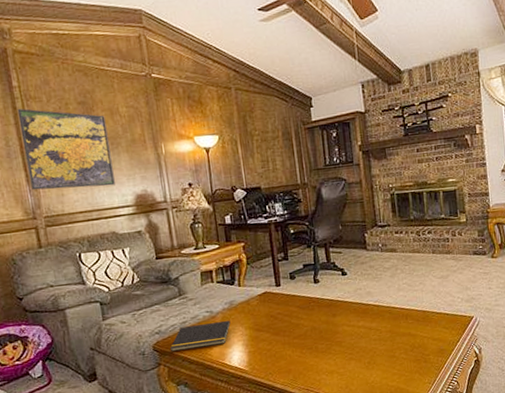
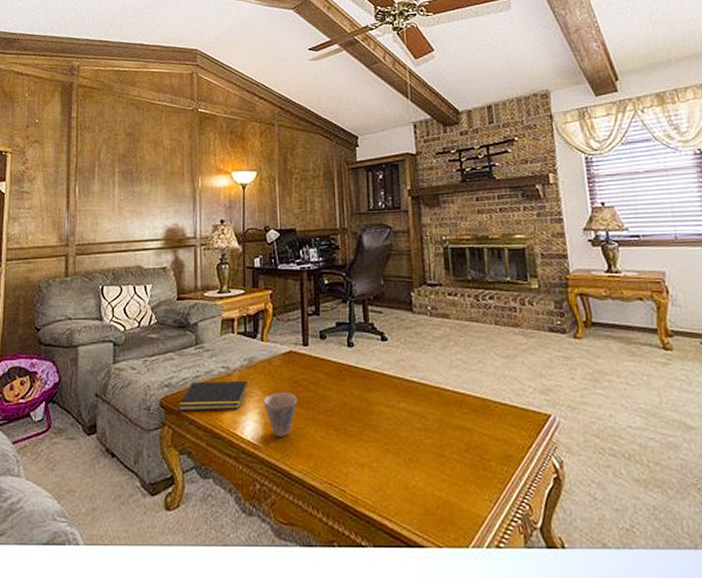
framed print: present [17,108,115,191] -> none [70,137,149,218]
cup: none [246,325,275,361] -> present [264,391,297,437]

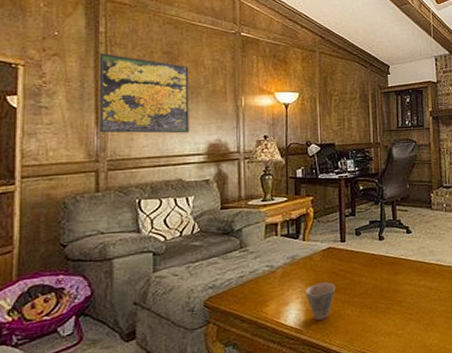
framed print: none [70,137,149,218] -> present [98,52,189,134]
notepad: present [178,381,248,410] -> none [223,276,291,308]

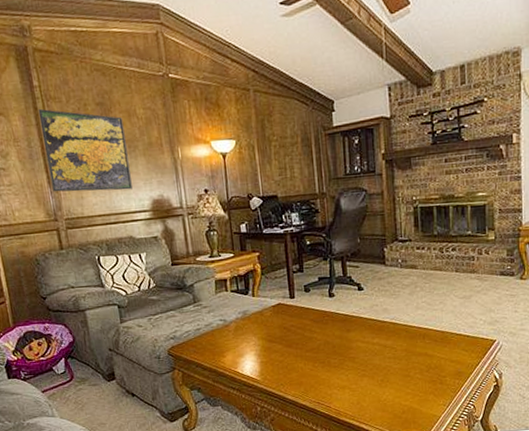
cup: present [305,281,336,320] -> none [259,336,288,372]

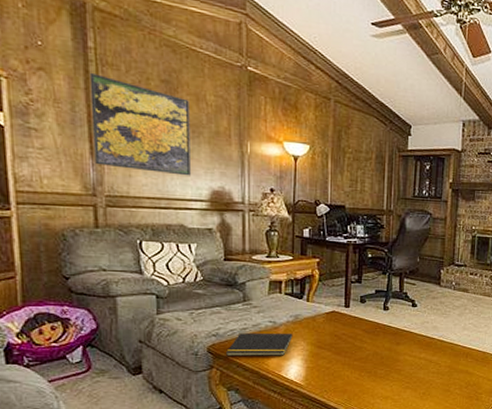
notepad: none [185,330,244,357] -> present [226,333,293,356]

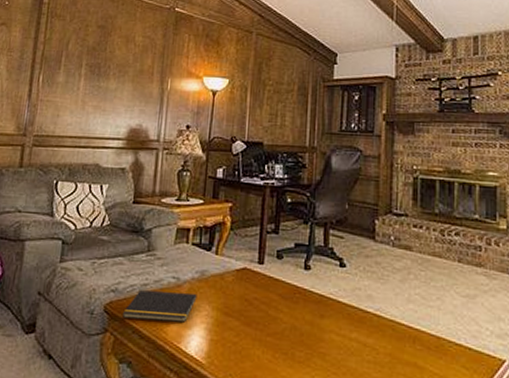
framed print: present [89,72,191,176] -> none [30,23,120,114]

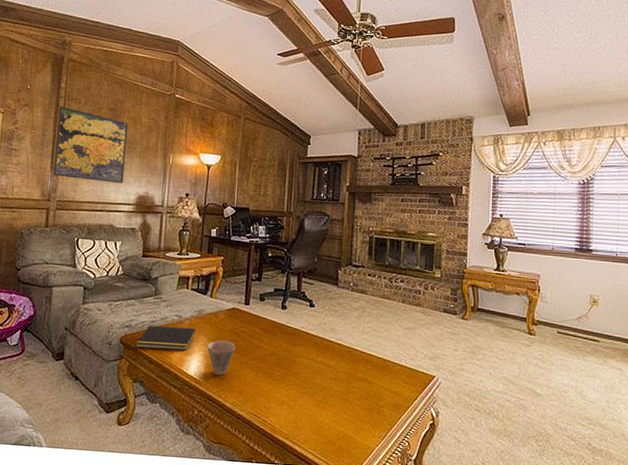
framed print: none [30,23,120,114] -> present [53,105,128,184]
cup: none [212,308,247,356] -> present [207,339,236,376]

